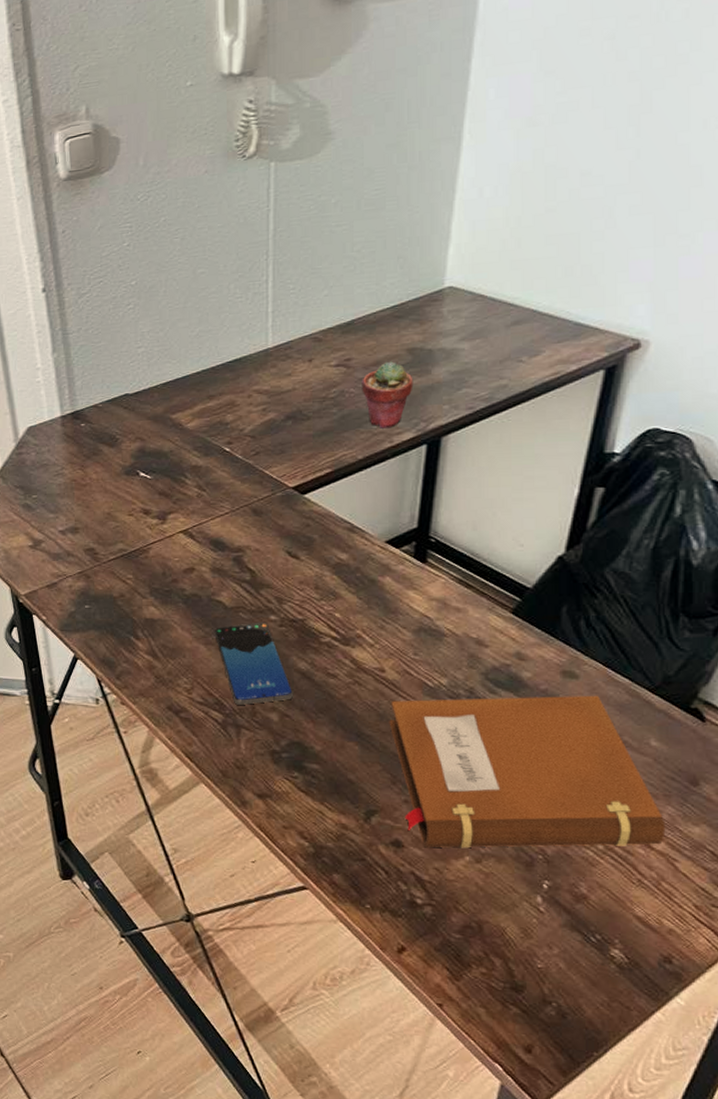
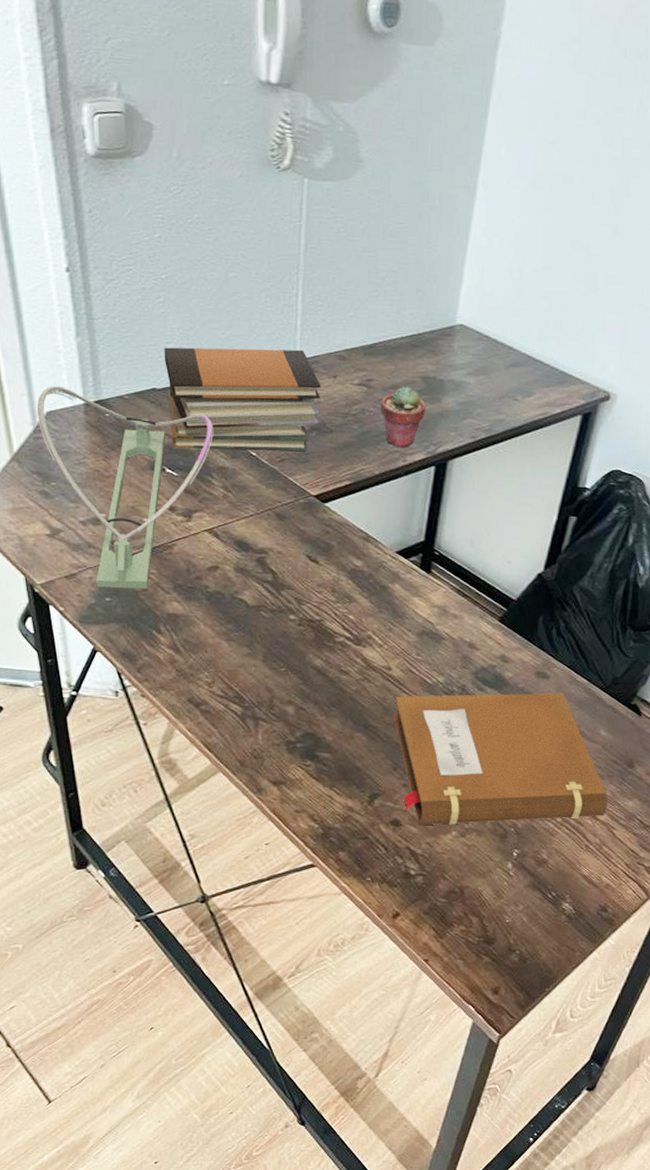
desk lamp: none [18,401,186,596] -> present [36,385,214,590]
book stack: none [135,337,296,450] -> present [164,347,322,451]
smartphone: present [214,621,293,705] -> none [236,620,308,698]

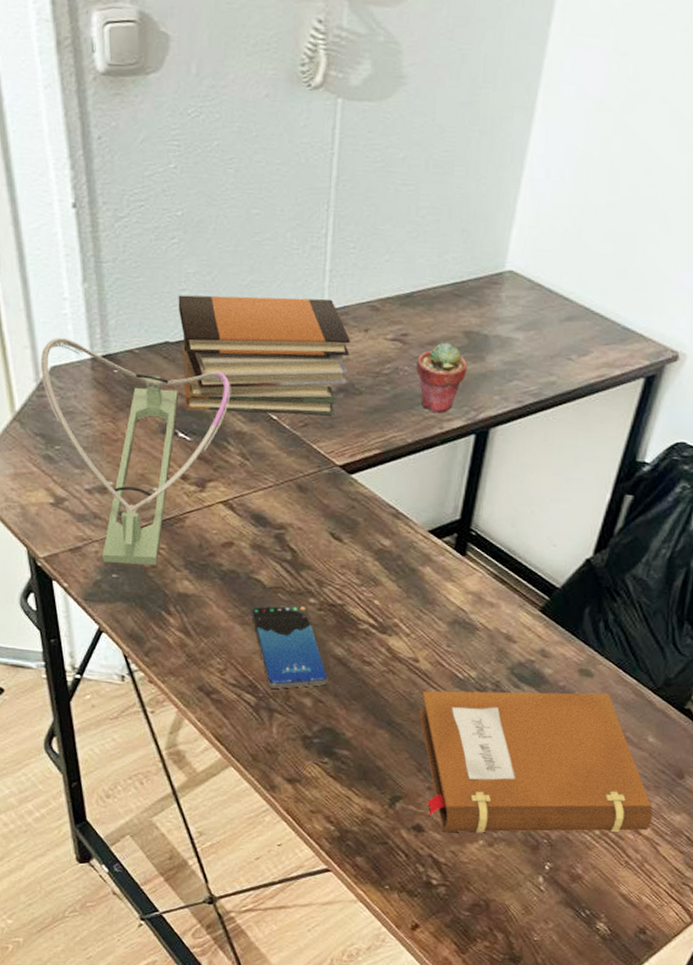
smartphone: none [236,620,308,698] -> present [251,604,328,689]

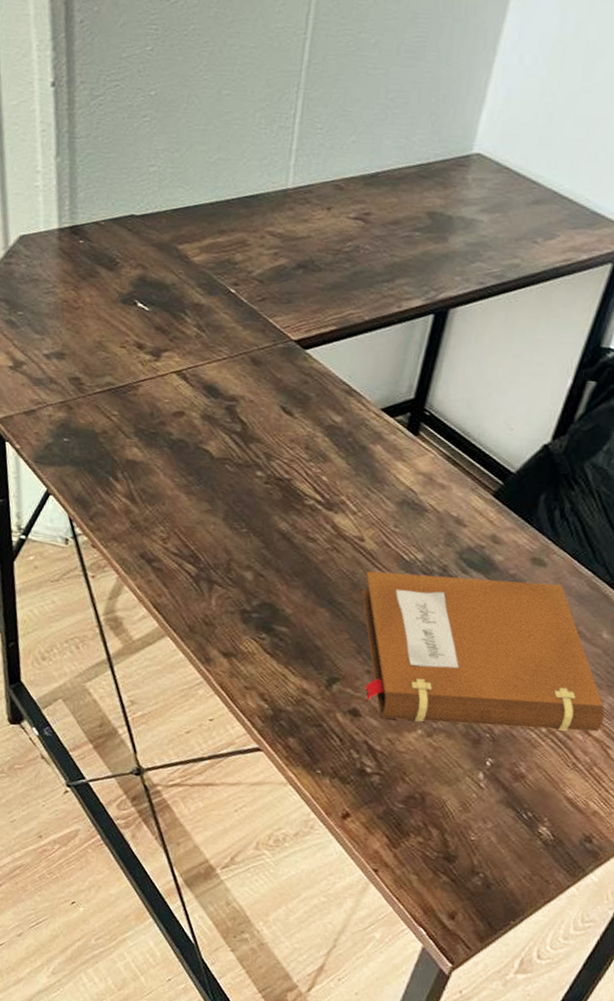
desk lamp: present [40,337,231,566] -> none [9,208,192,432]
book stack: present [178,295,351,415] -> none [145,170,314,290]
smartphone: present [251,604,328,689] -> none [197,476,271,561]
potted succulent: present [416,342,468,413] -> none [377,222,430,292]

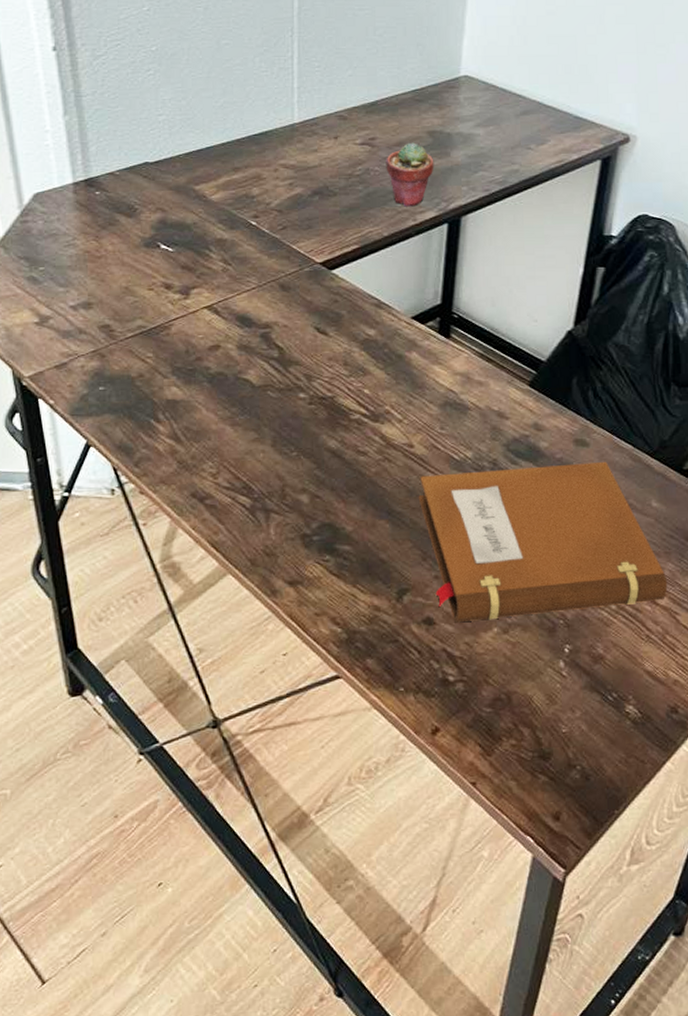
potted succulent: none [377,222,430,292] -> present [386,142,434,207]

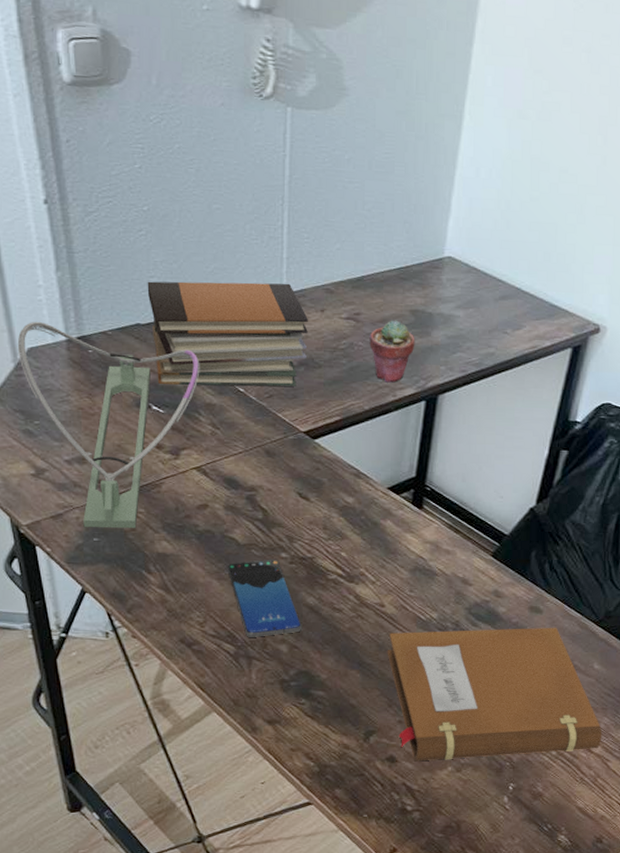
desk lamp: none [23,166,210,377] -> present [17,321,200,529]
book stack: none [155,112,322,222] -> present [147,281,309,387]
smartphone: none [241,400,323,488] -> present [227,558,301,637]

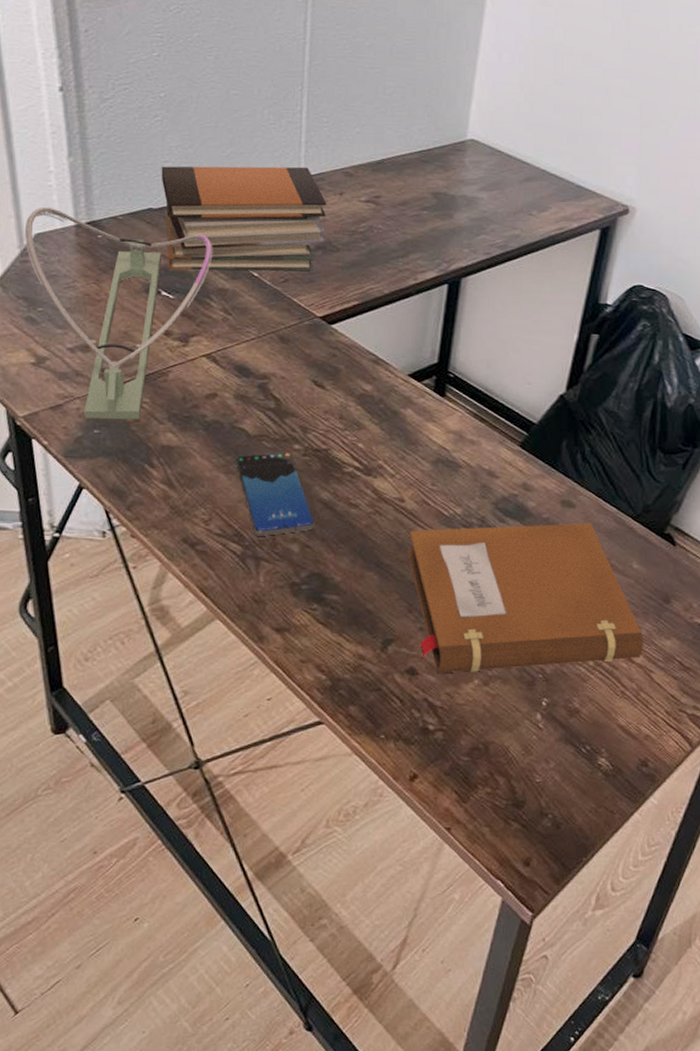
potted succulent: present [369,320,415,383] -> none [389,202,437,266]

